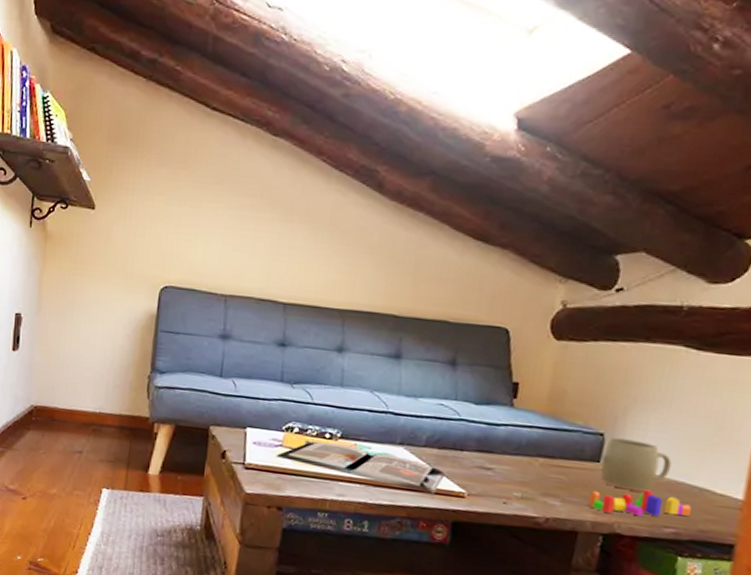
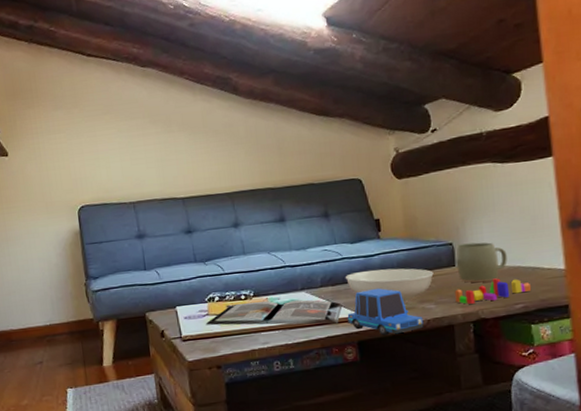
toy car: none [446,463,542,526] -> present [347,288,424,336]
bowl: none [456,439,570,491] -> present [345,268,434,303]

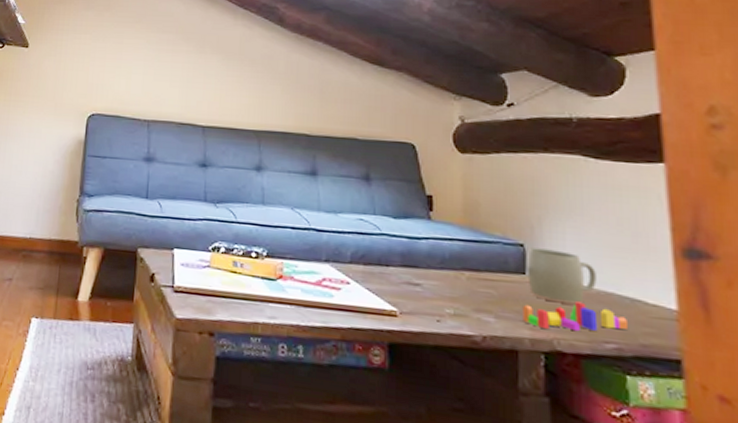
magazine: present [205,299,343,326] -> none [204,261,374,314]
bowl: present [345,268,434,303] -> none [381,254,496,307]
toy car: present [347,288,424,336] -> none [379,279,478,346]

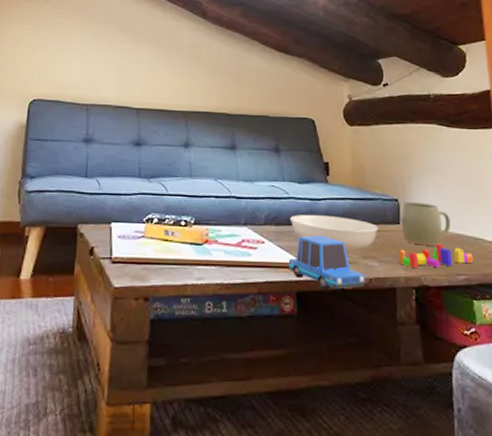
toy car: none [379,279,478,346] -> present [288,235,366,290]
bowl: none [381,254,496,307] -> present [289,214,378,255]

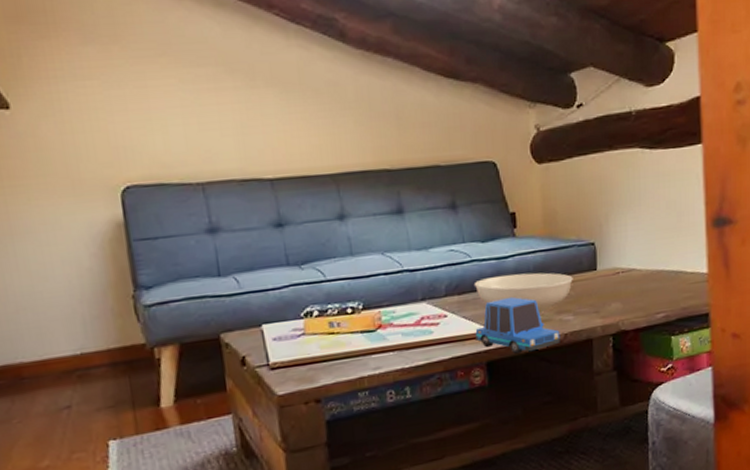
toy blocks: present [398,243,474,269] -> none [595,284,674,315]
mug: present [400,202,451,246] -> none [597,241,651,290]

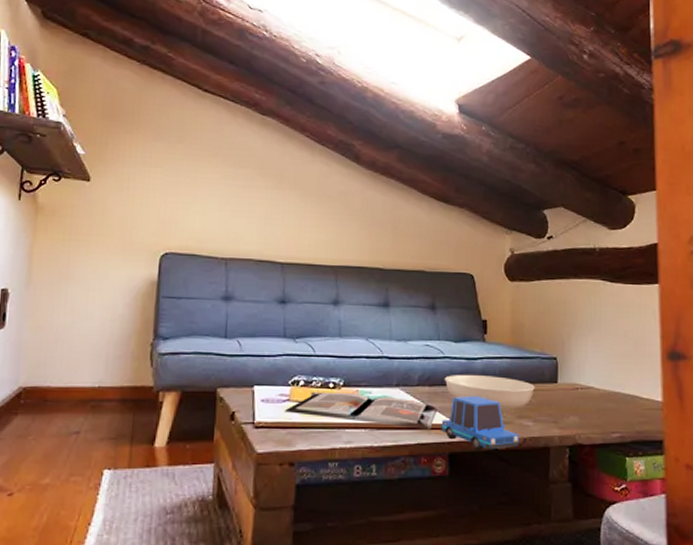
magazine: none [300,312,470,348] -> present [284,392,438,430]

